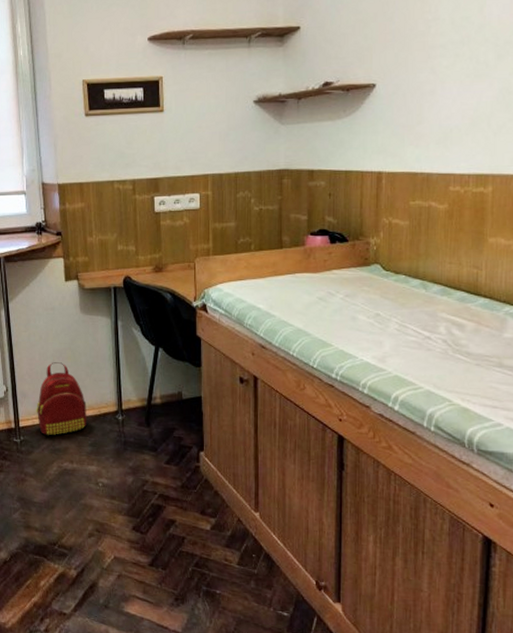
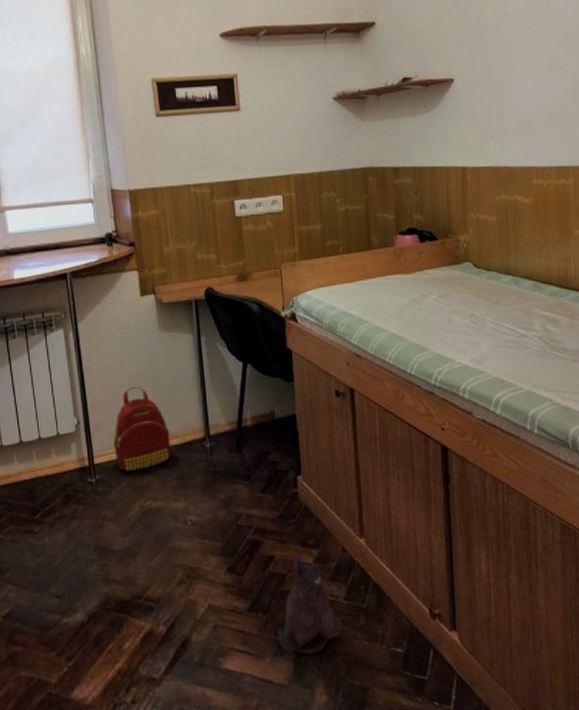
plush toy: none [175,520,234,608] -> present [277,554,342,654]

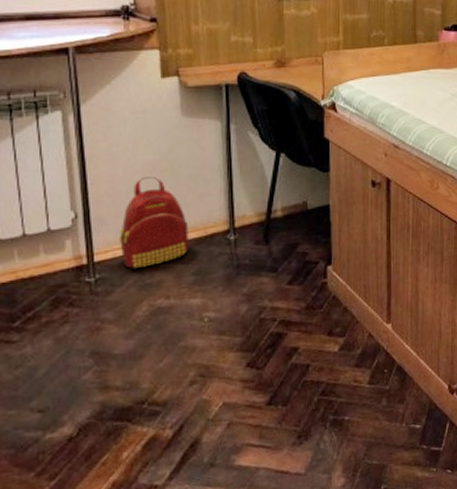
plush toy: present [277,554,342,654] -> none [297,343,364,441]

